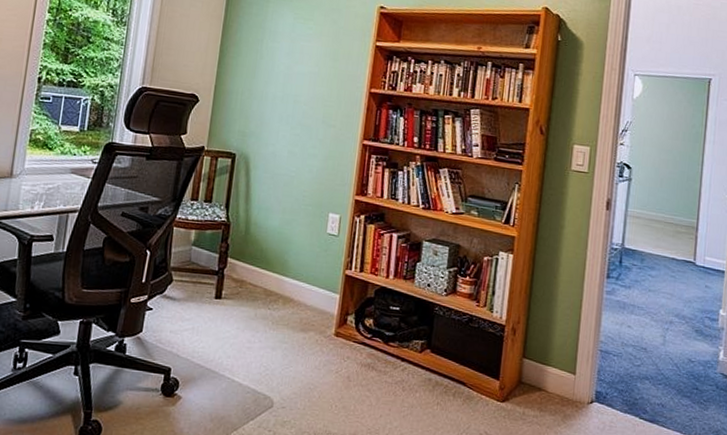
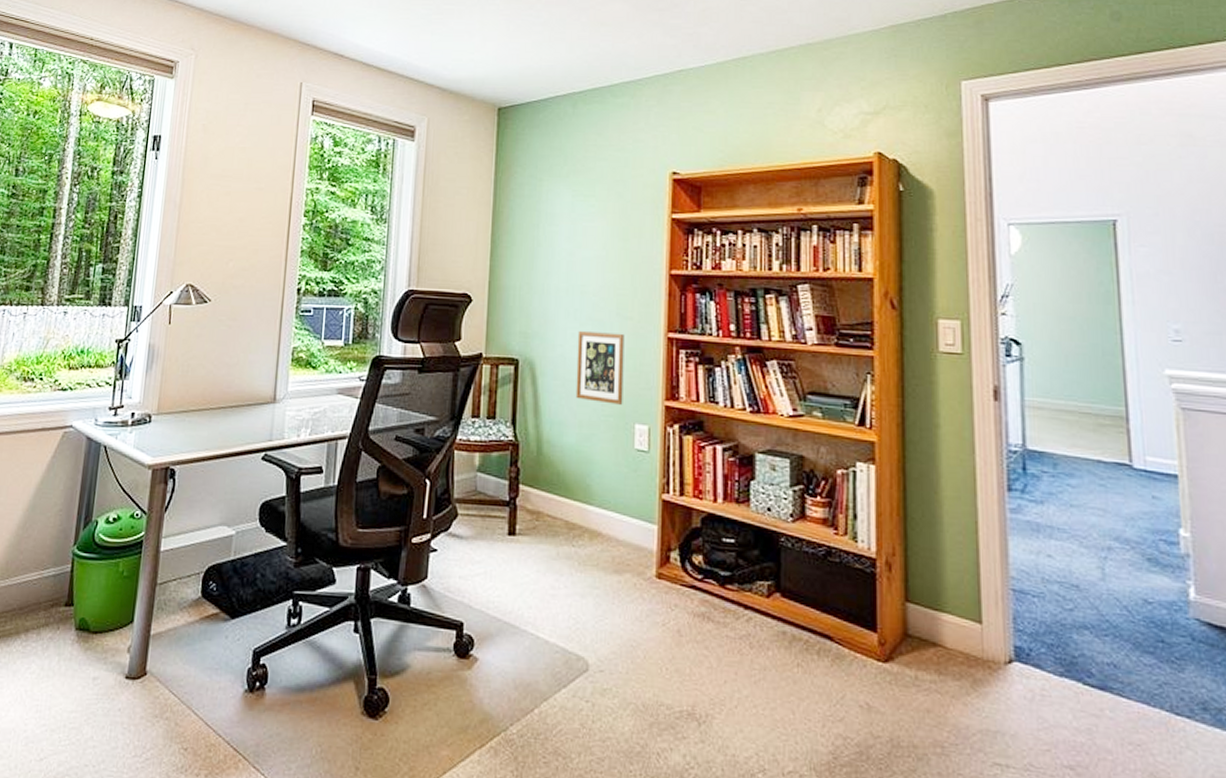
picture frame: none [282,134,327,197] -> present [575,331,625,405]

